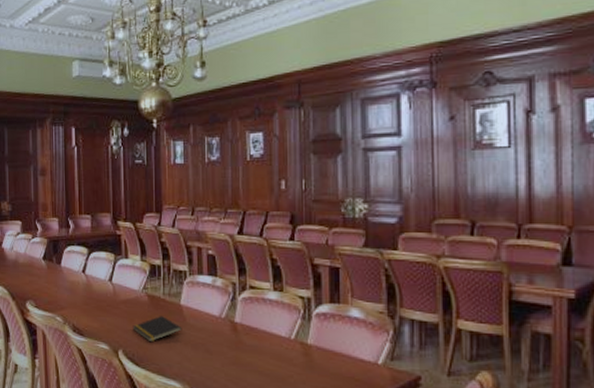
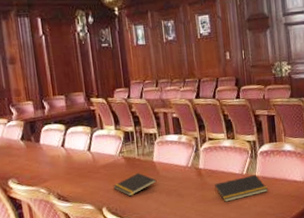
notepad: none [252,341,324,371] -> present [214,174,269,202]

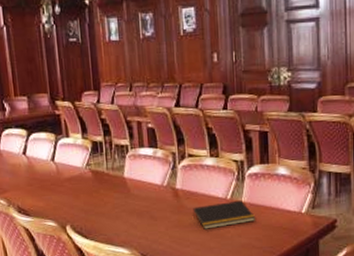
notepad: present [113,172,157,197] -> none [78,188,127,215]

